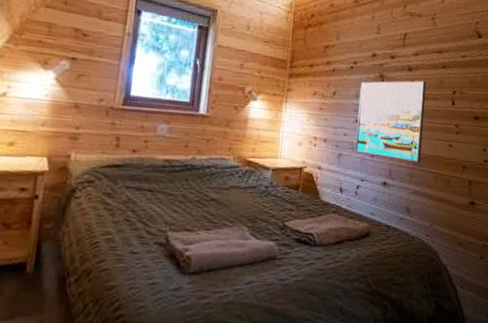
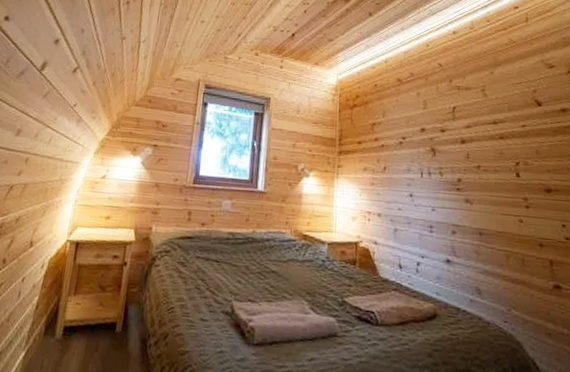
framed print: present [355,80,426,163] -> none [411,152,486,240]

